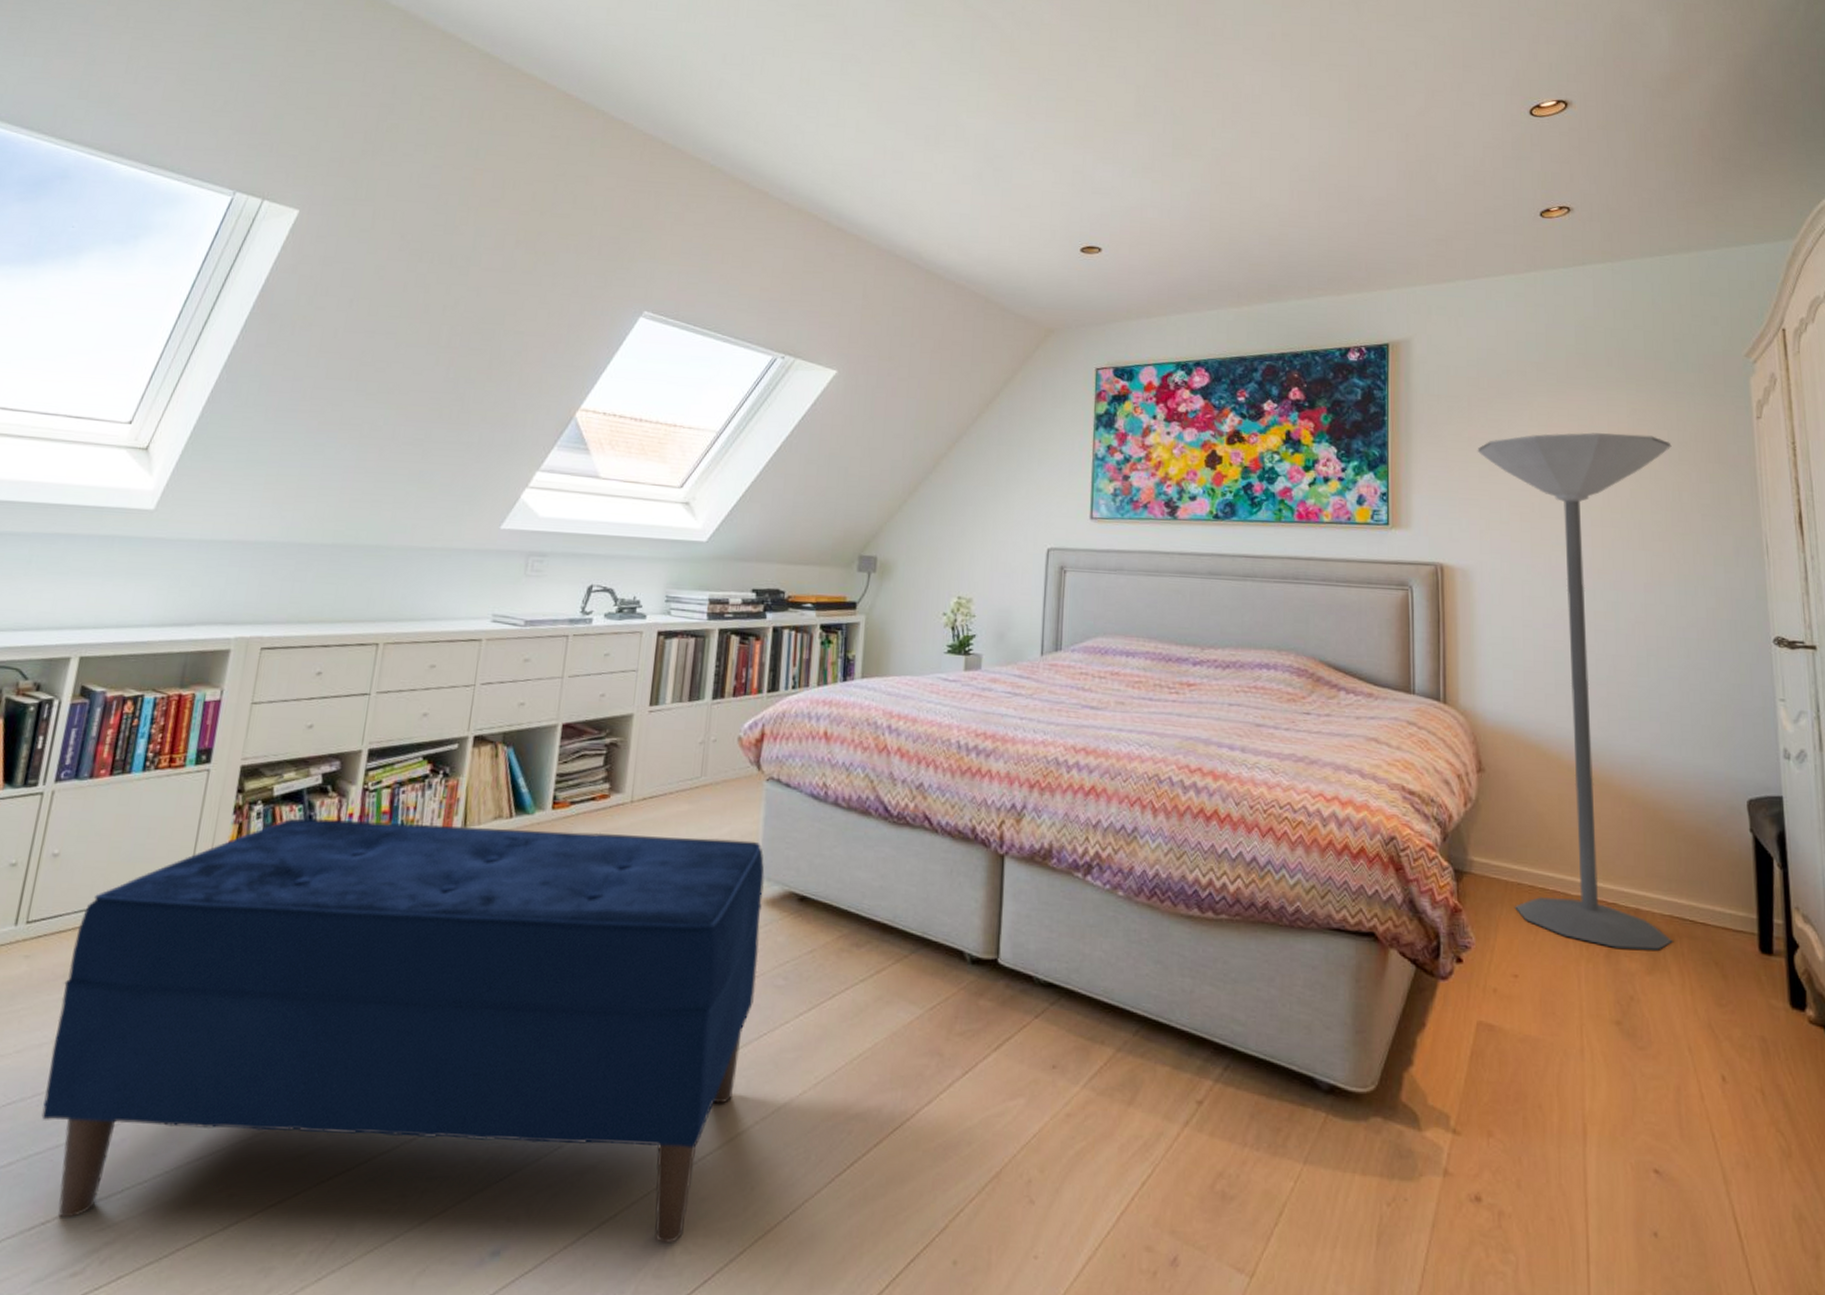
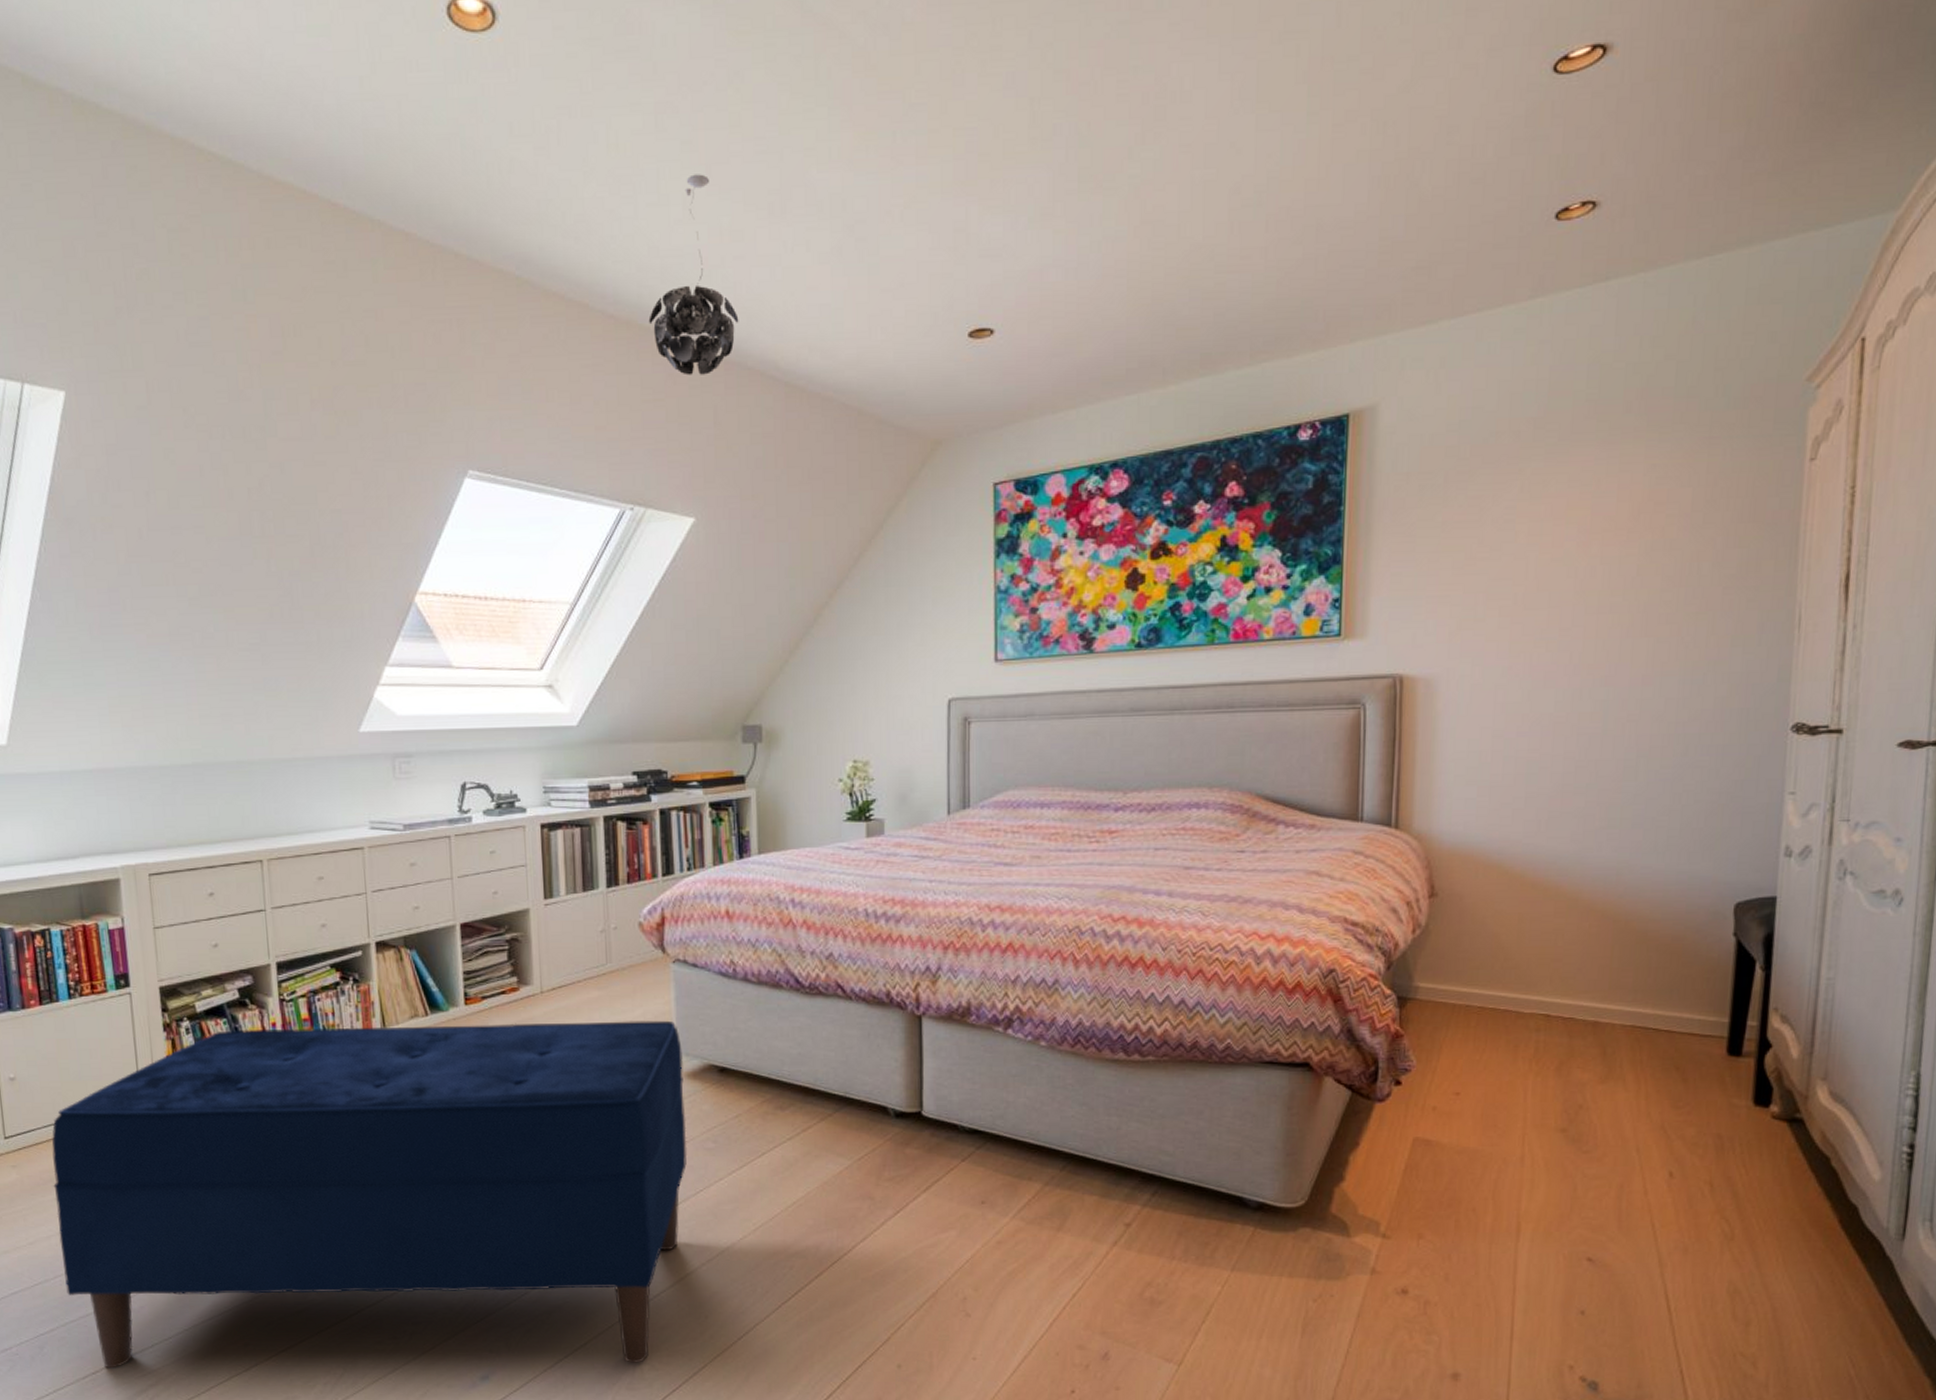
pendant light: none [817,107,893,257] -> present [648,174,739,376]
floor lamp: present [1477,432,1673,950] -> none [1452,496,1696,1061]

